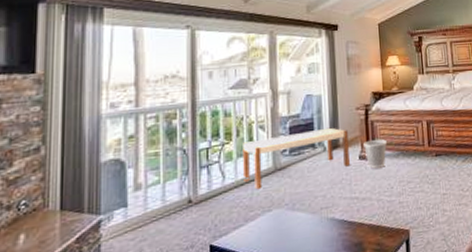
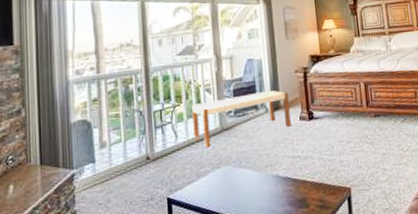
wastebasket: present [363,139,387,169] -> none [303,101,326,129]

